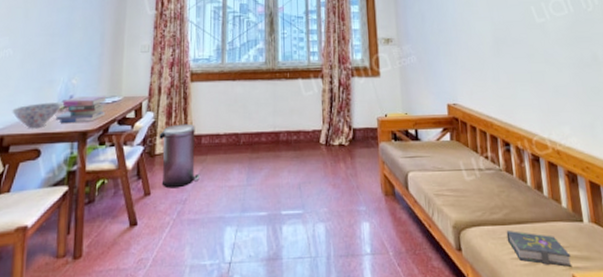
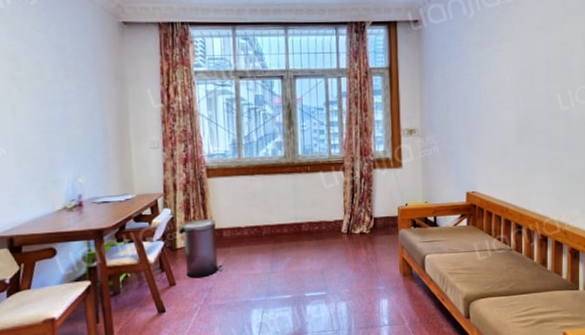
bowl: present [12,103,62,128] -> none [17,202,72,228]
books: present [56,96,107,123] -> none [67,194,120,222]
book: present [506,231,572,268] -> none [511,300,564,327]

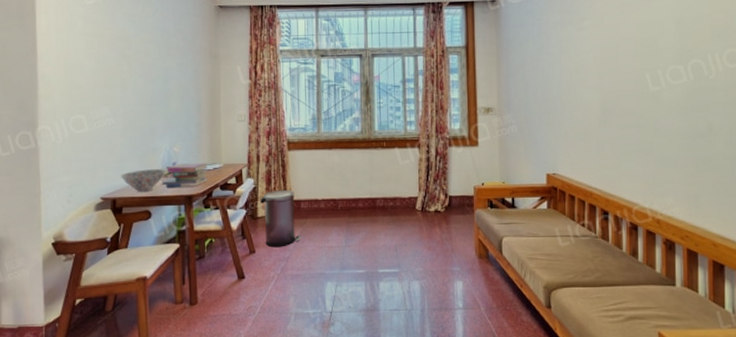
bowl: none [17,202,72,228] -> present [121,169,167,192]
books: none [67,194,120,222] -> present [162,163,208,187]

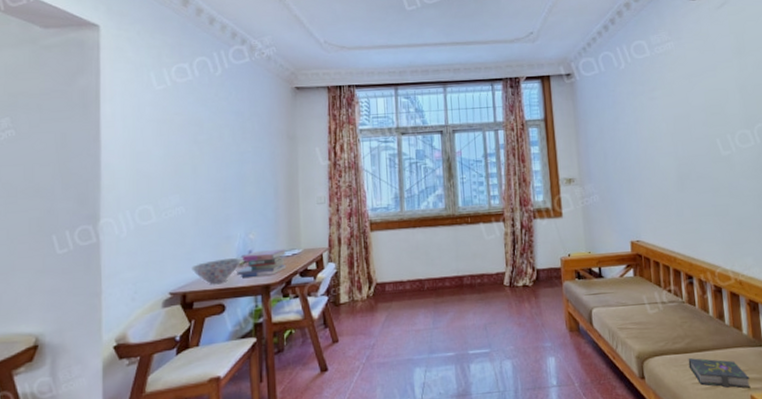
pedal bin: present [260,189,302,248] -> none [342,272,387,335]
book: none [597,292,659,326] -> present [688,358,751,390]

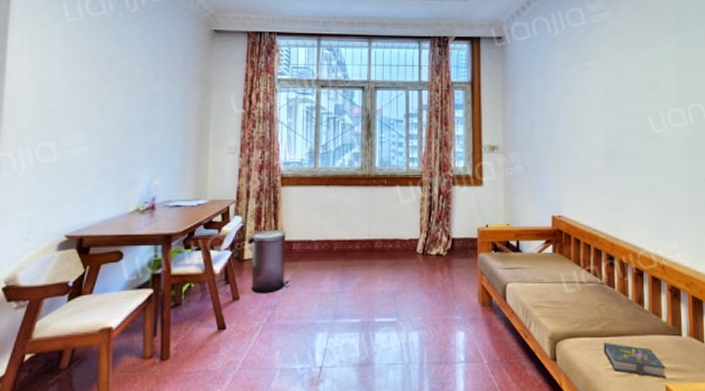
bowl: present [192,258,242,284] -> none [91,204,144,229]
books: present [237,249,287,277] -> none [138,198,191,225]
pedal bin: none [342,272,387,335] -> present [248,229,292,294]

